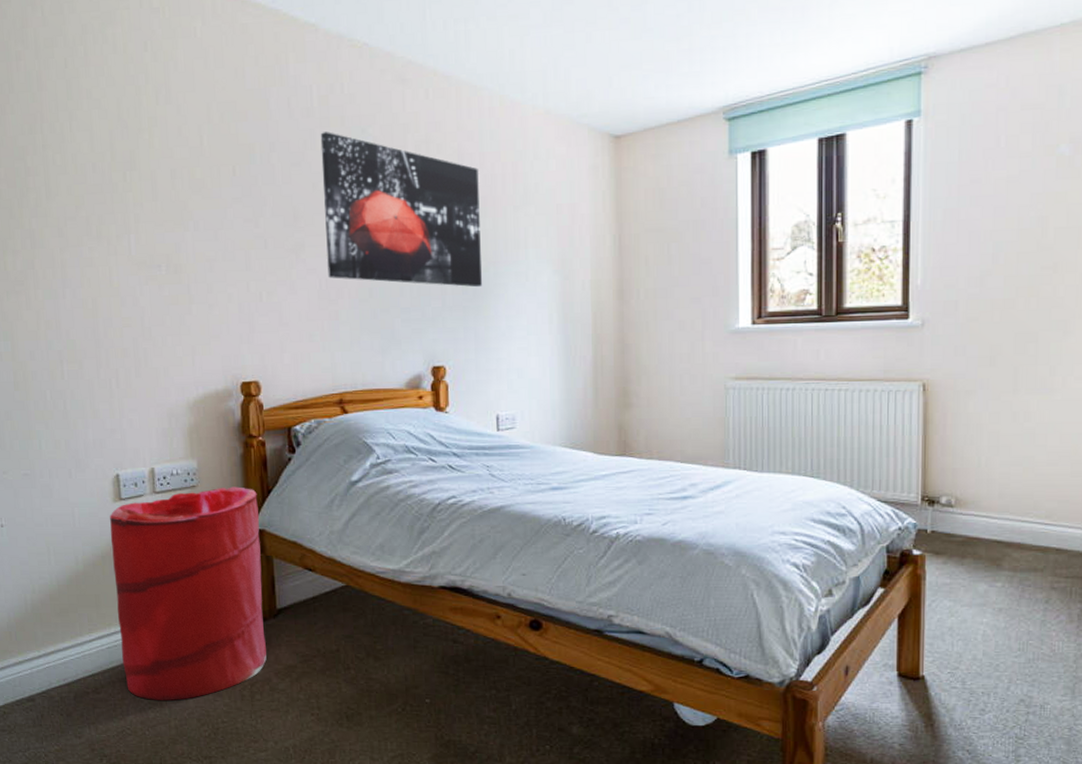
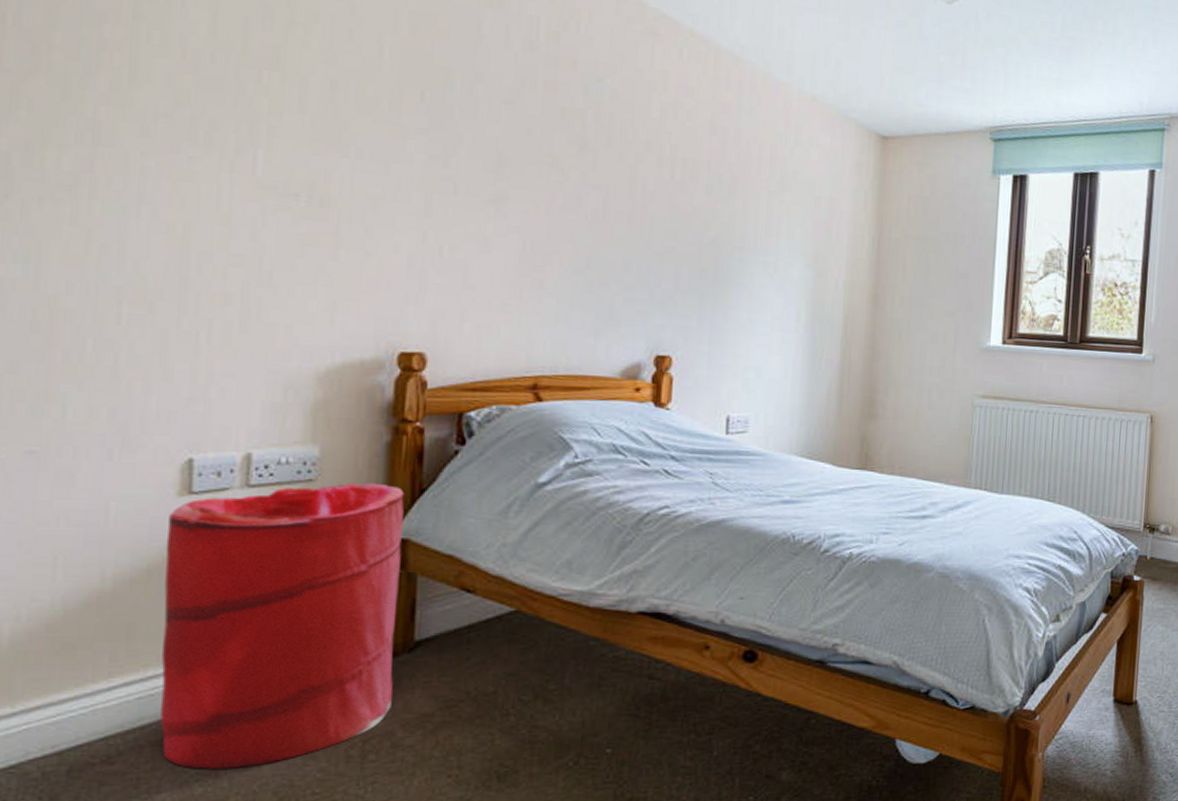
wall art: present [320,132,482,288] -> none [535,72,732,273]

